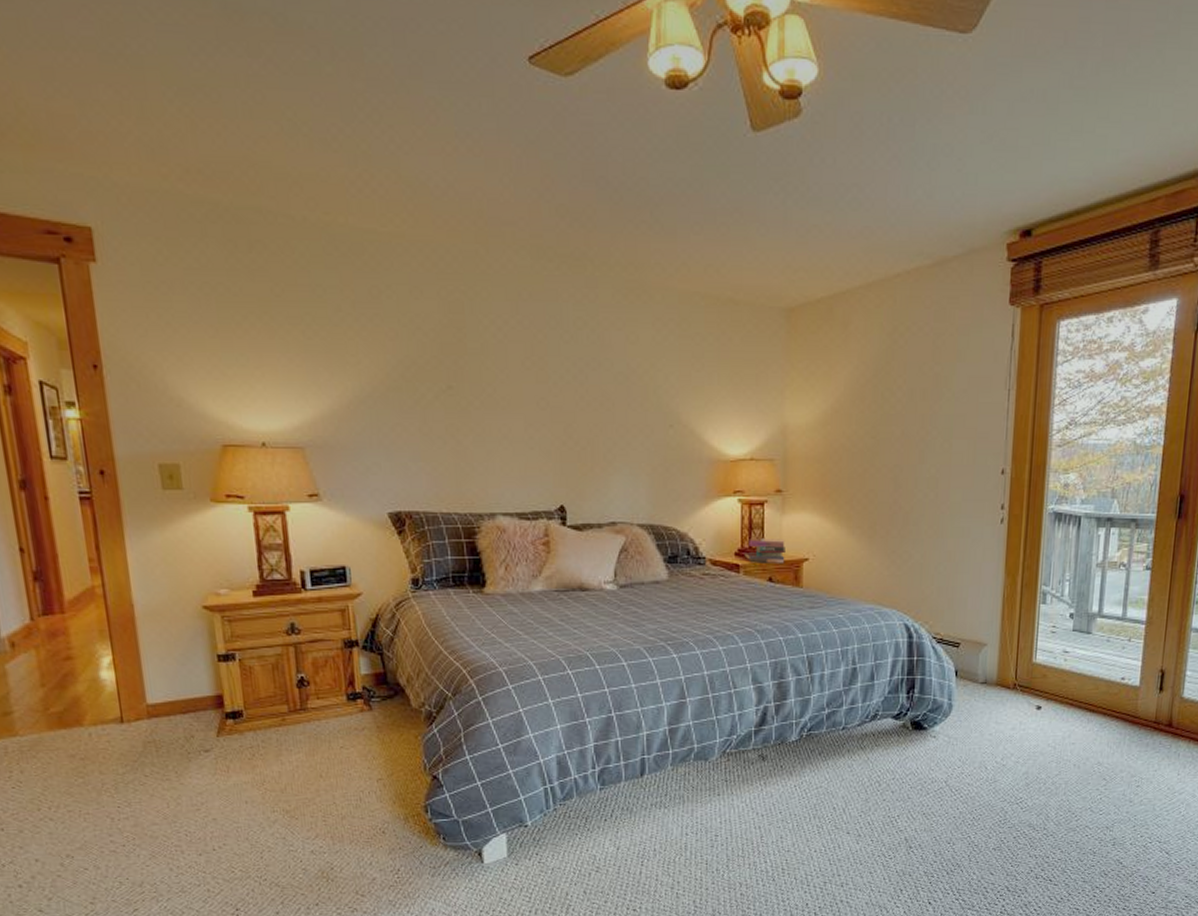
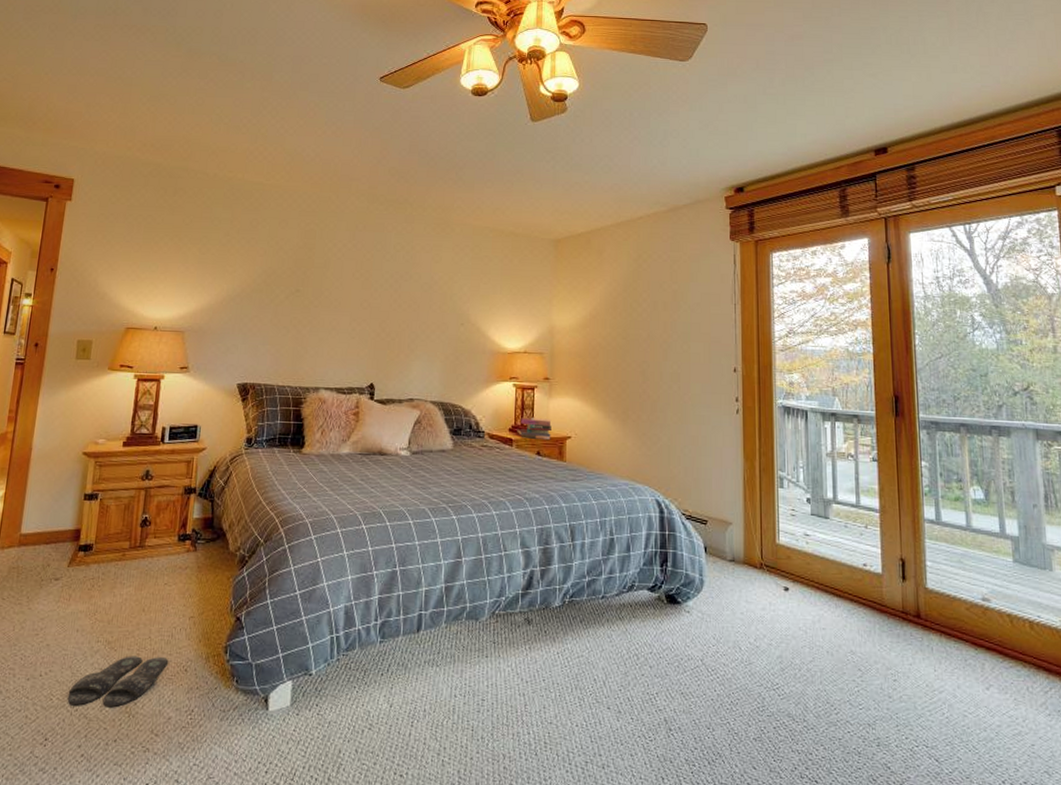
slippers: none [251,822,361,876] -> present [67,656,168,708]

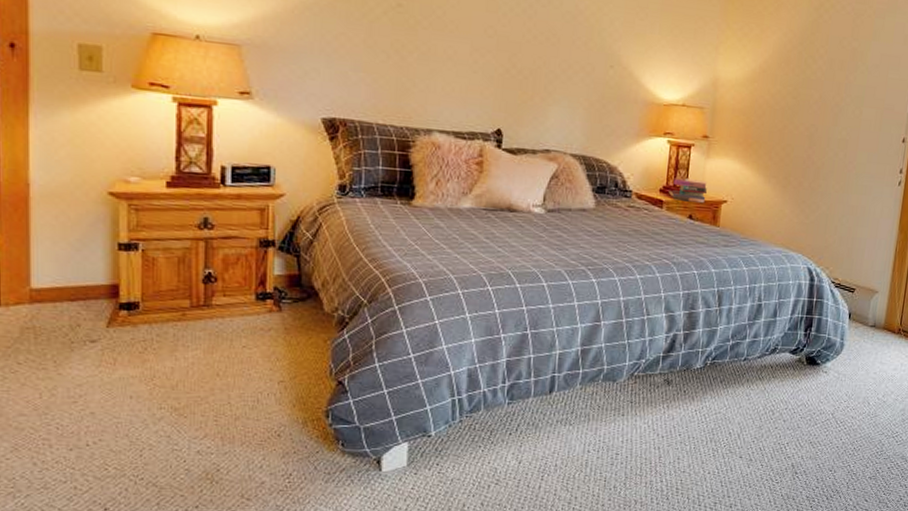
slippers: present [67,656,168,708] -> none [128,422,255,475]

